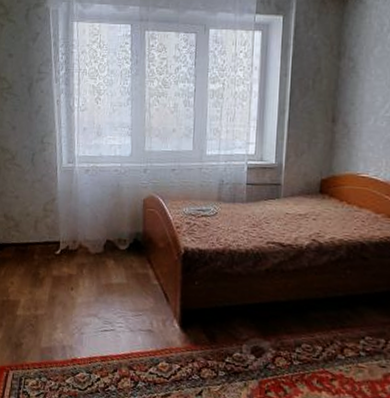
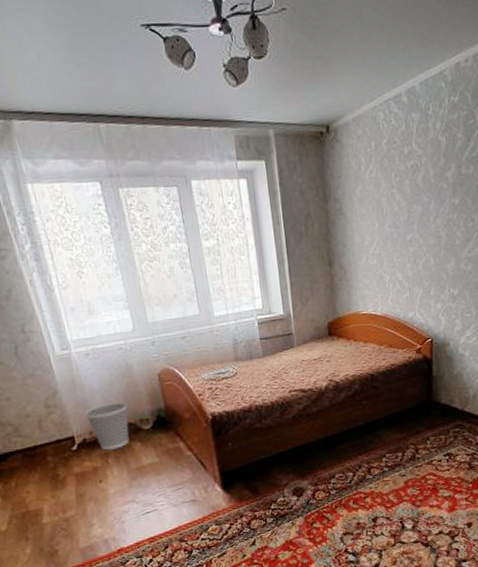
wastebasket: none [72,216,111,262] -> present [83,400,130,451]

